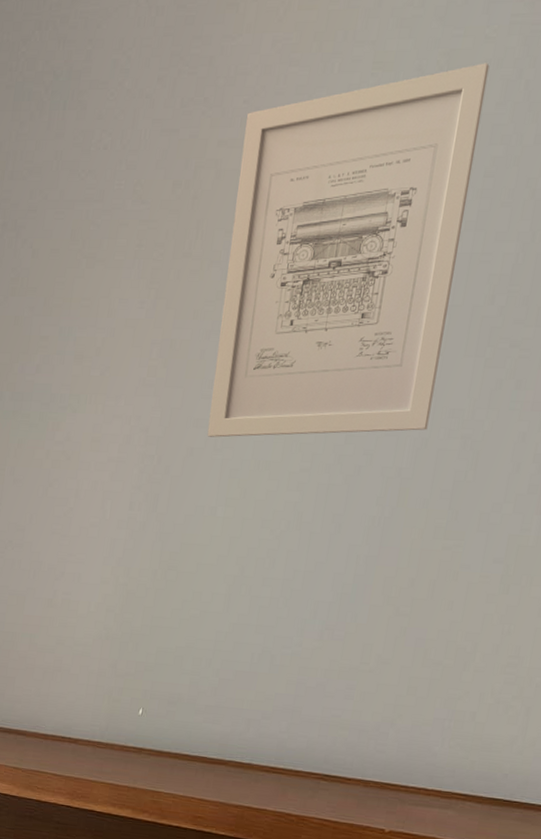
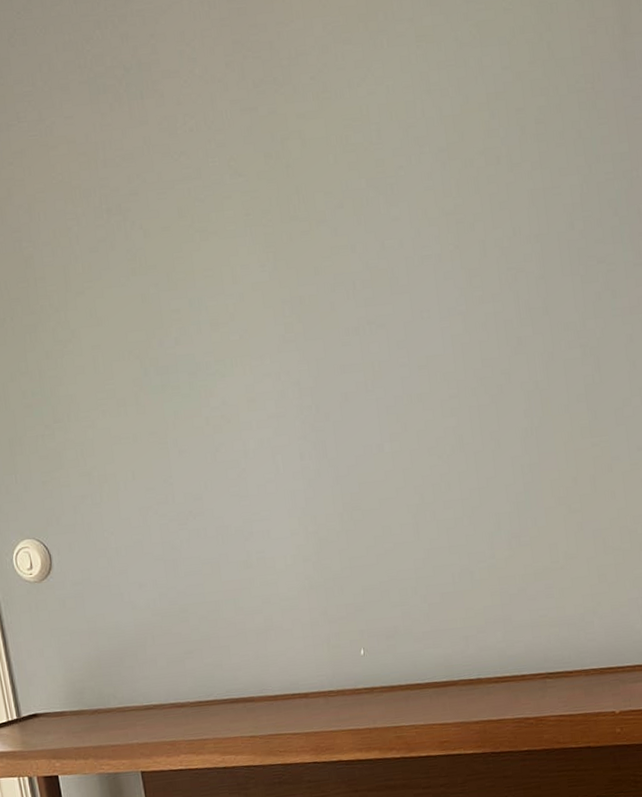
wall art: present [207,63,490,438] -> none [317,30,550,380]

